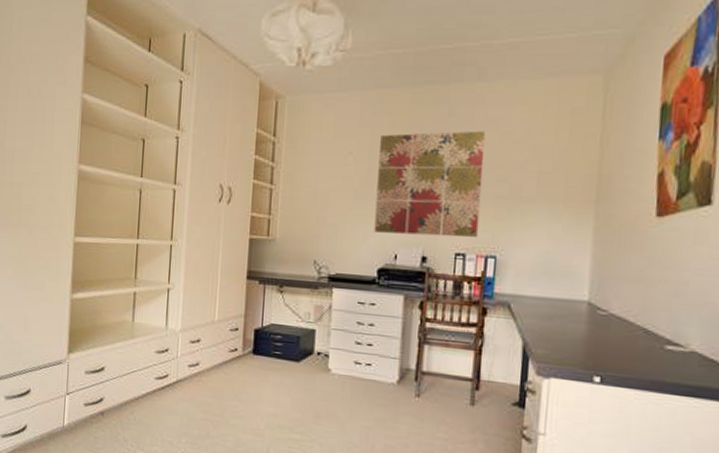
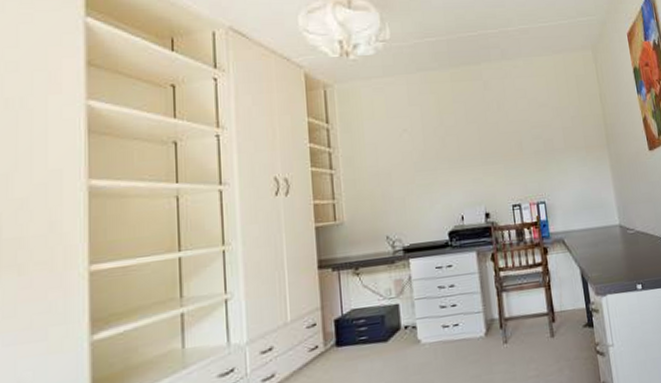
wall art: present [374,130,485,238] -> none [430,99,528,199]

